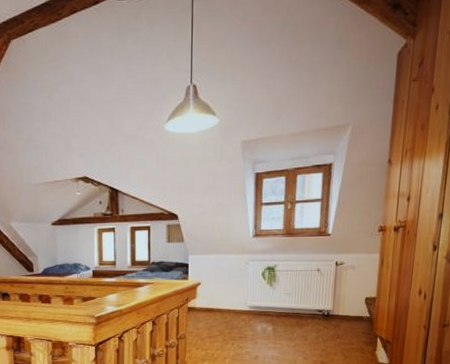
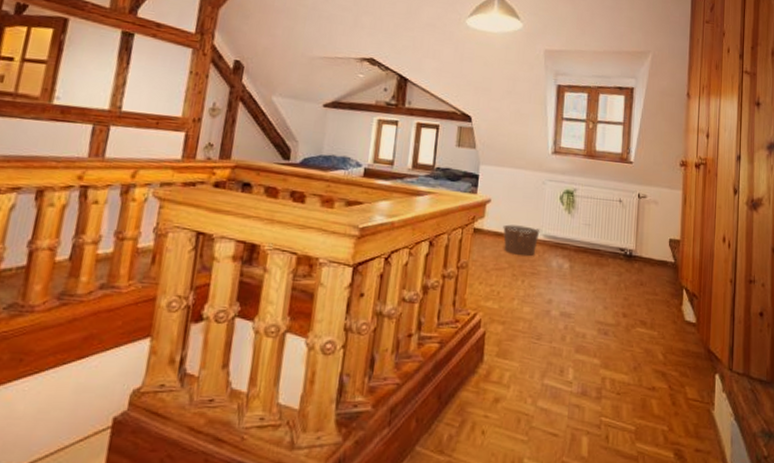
basket: none [213,301,245,325] -> present [503,224,540,257]

